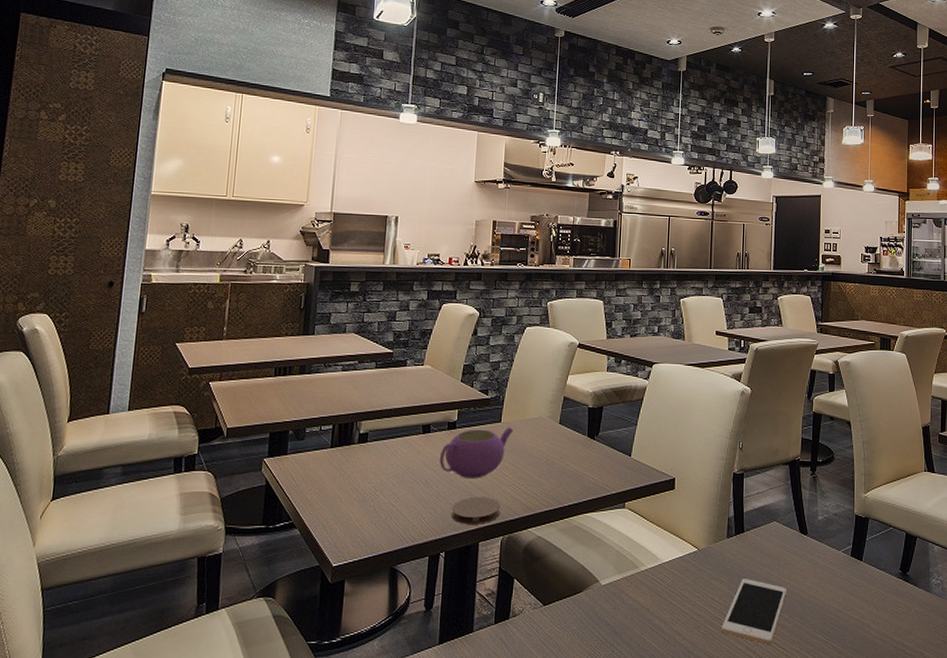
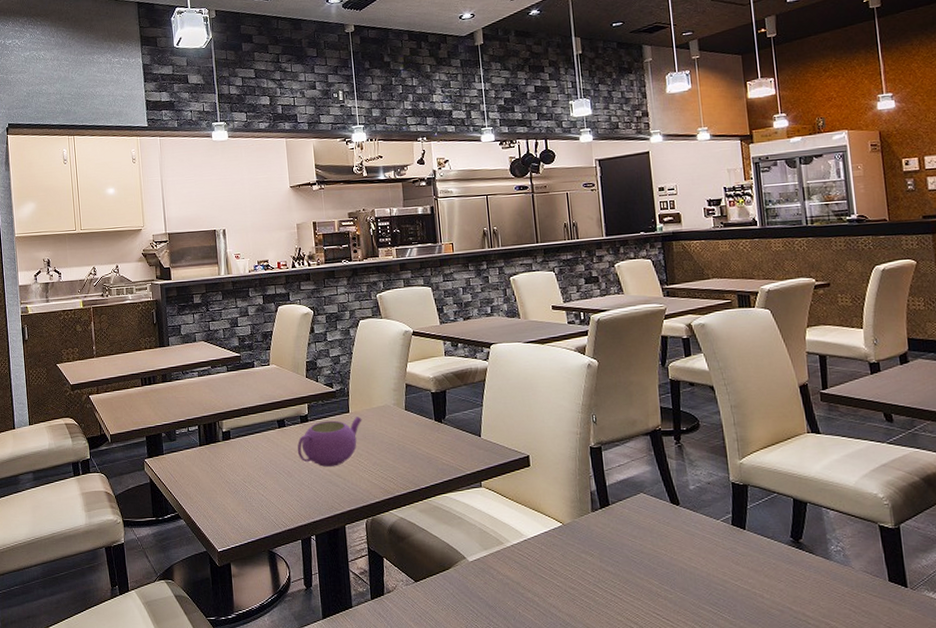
coaster: present [451,497,500,524] -> none [315,483,361,509]
cell phone: present [721,579,788,644] -> none [598,551,665,615]

